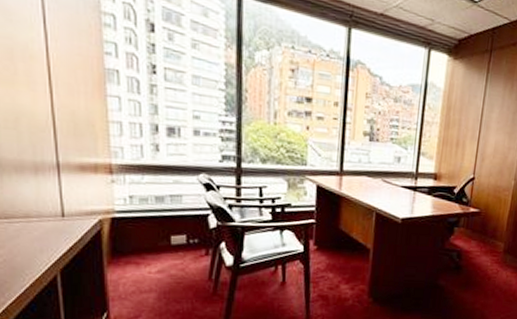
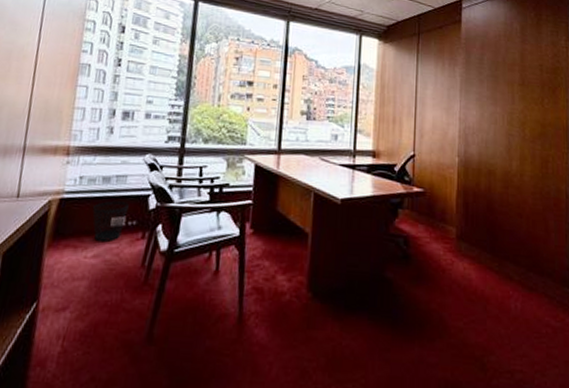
wastebasket: none [150,220,188,259] -> present [93,200,129,243]

